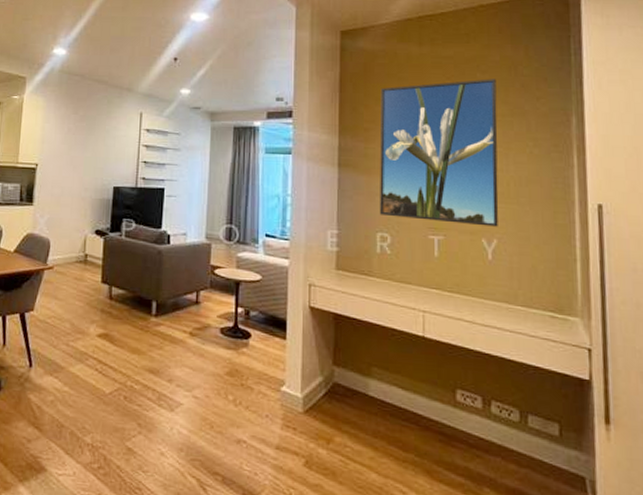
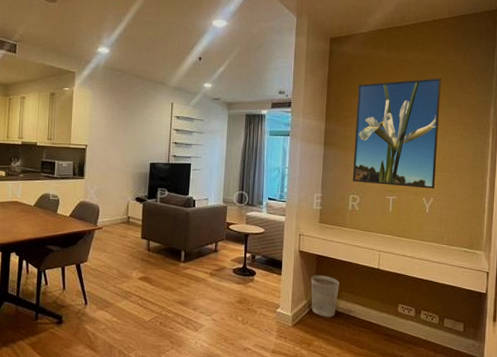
wastebasket: none [327,341,368,403] -> present [311,275,340,317]

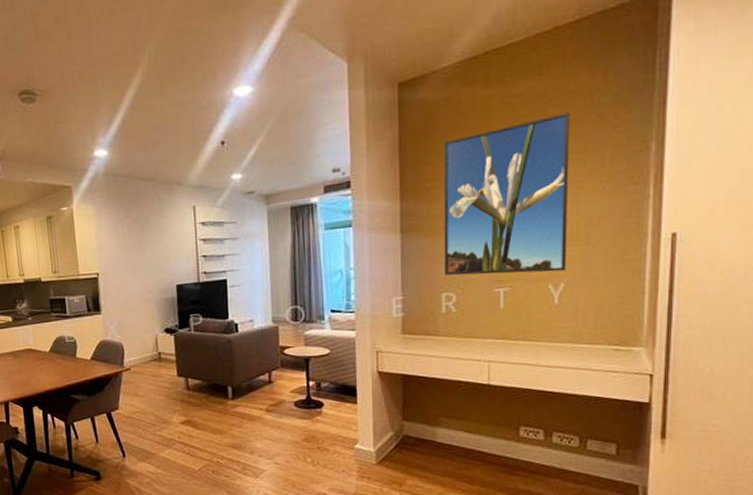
wastebasket: present [311,275,340,317] -> none [396,399,436,450]

